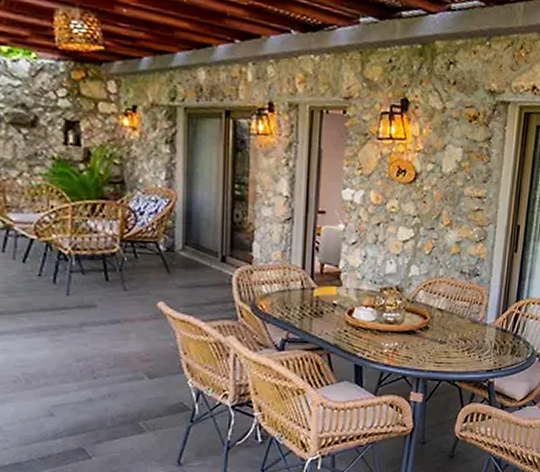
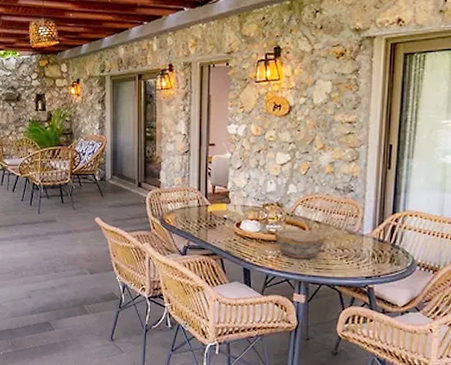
bowl: none [391,317,448,352] -> present [274,229,326,259]

